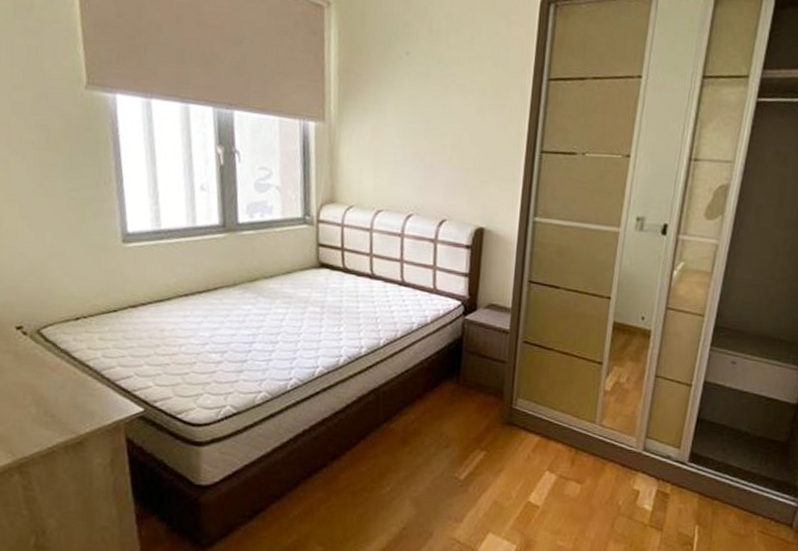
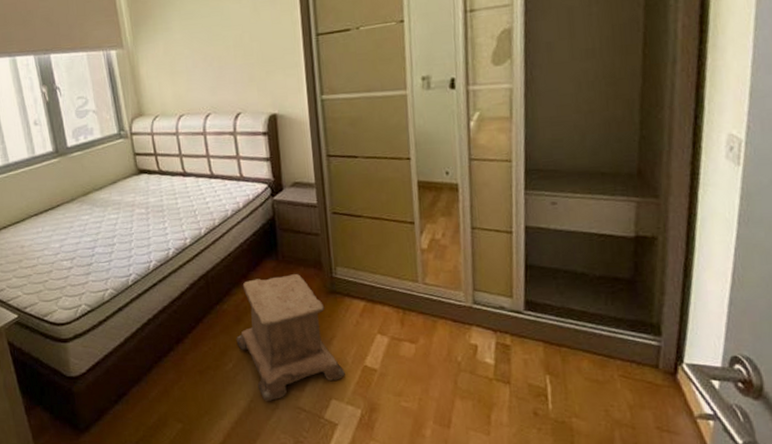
stool: none [399,399,507,530] -> present [236,273,345,401]

